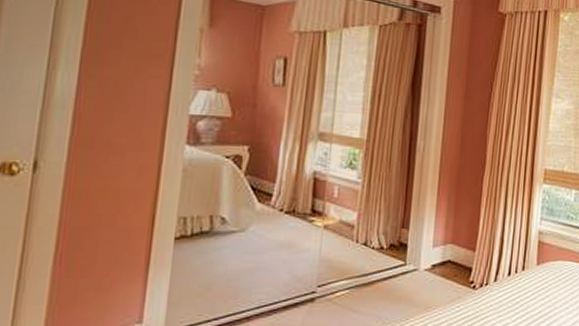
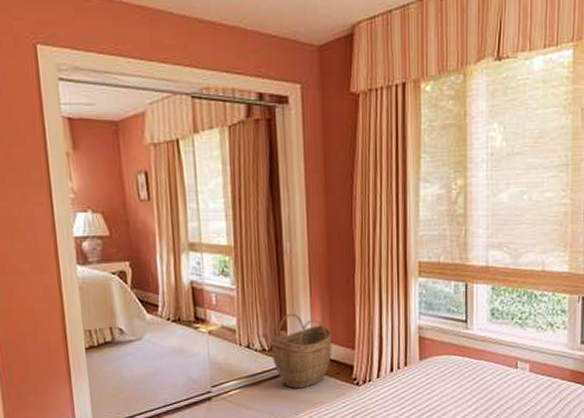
woven basket: none [389,211,454,291] -> present [271,313,332,389]

